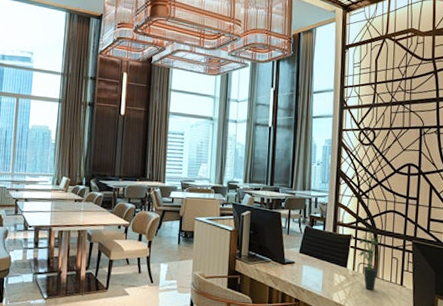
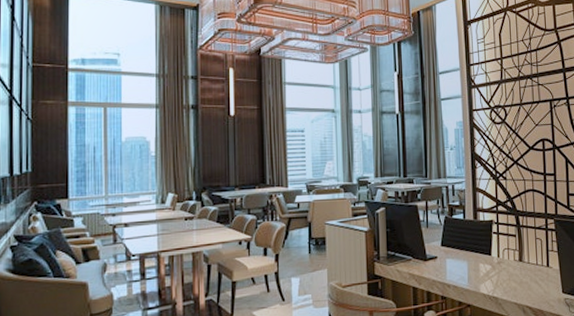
potted plant: present [358,230,381,290] -> none [501,213,523,276]

